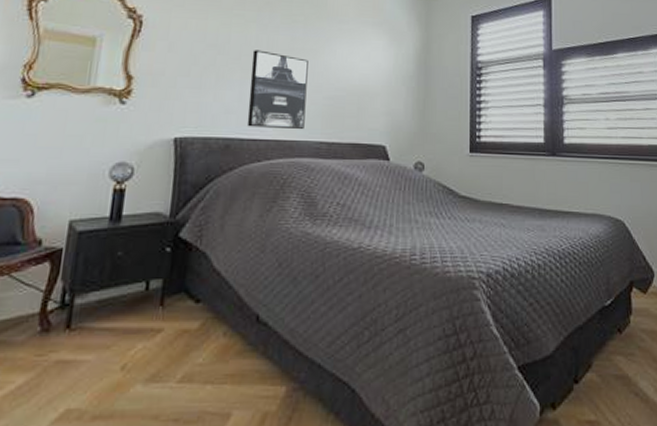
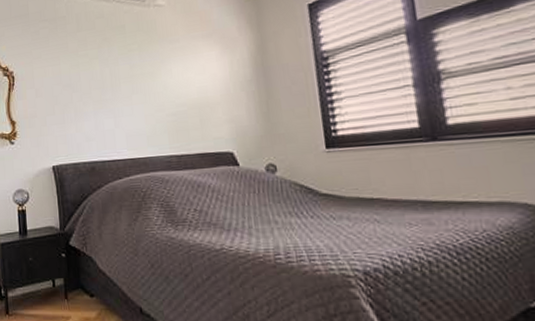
wall art: present [247,50,308,130] -> none [99,82,154,150]

